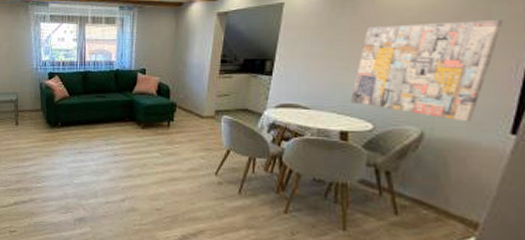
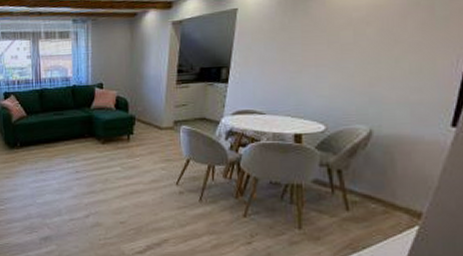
wall art: present [350,20,504,122] -> none [303,16,446,118]

